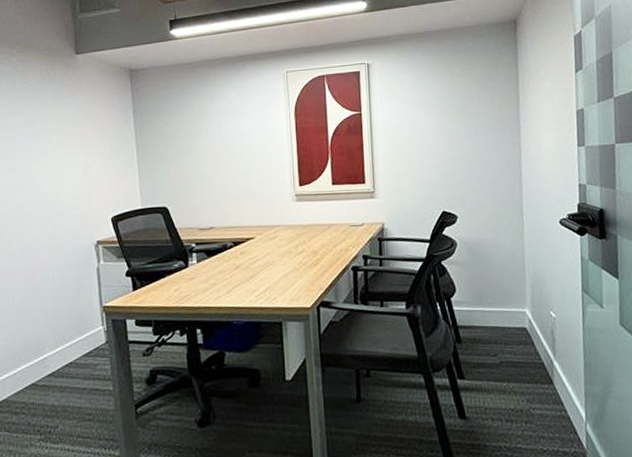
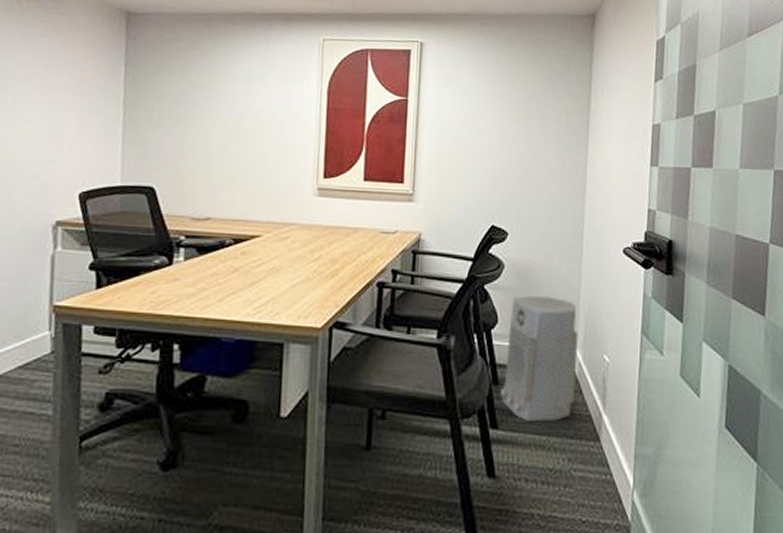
air purifier: none [464,266,529,371] -> present [501,296,579,421]

